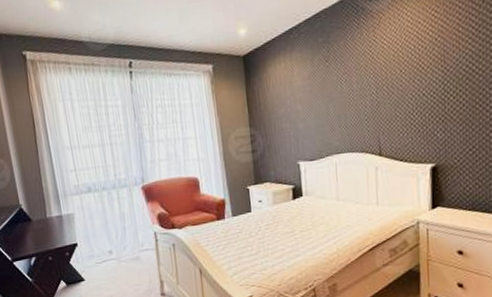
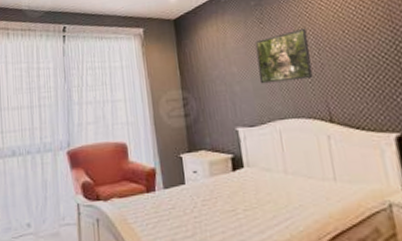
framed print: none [320,66,369,122] -> present [255,28,313,84]

